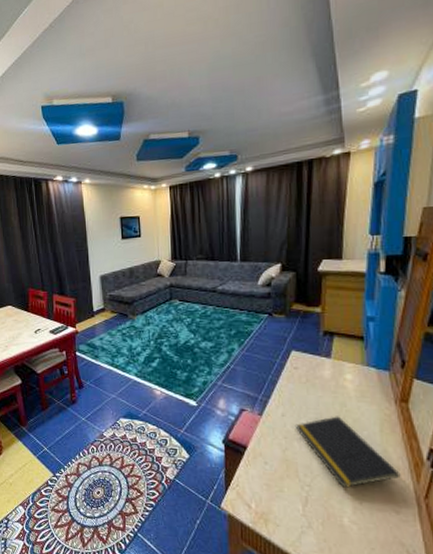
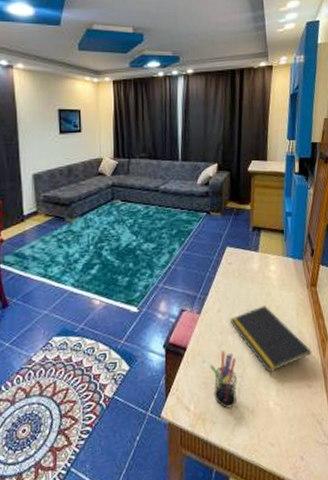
pen holder: none [273,455,304,515] -> present [210,350,237,408]

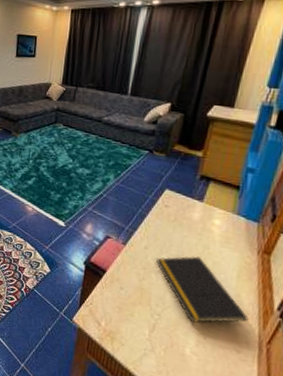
pen holder: present [210,350,237,408] -> none [126,284,156,339]

